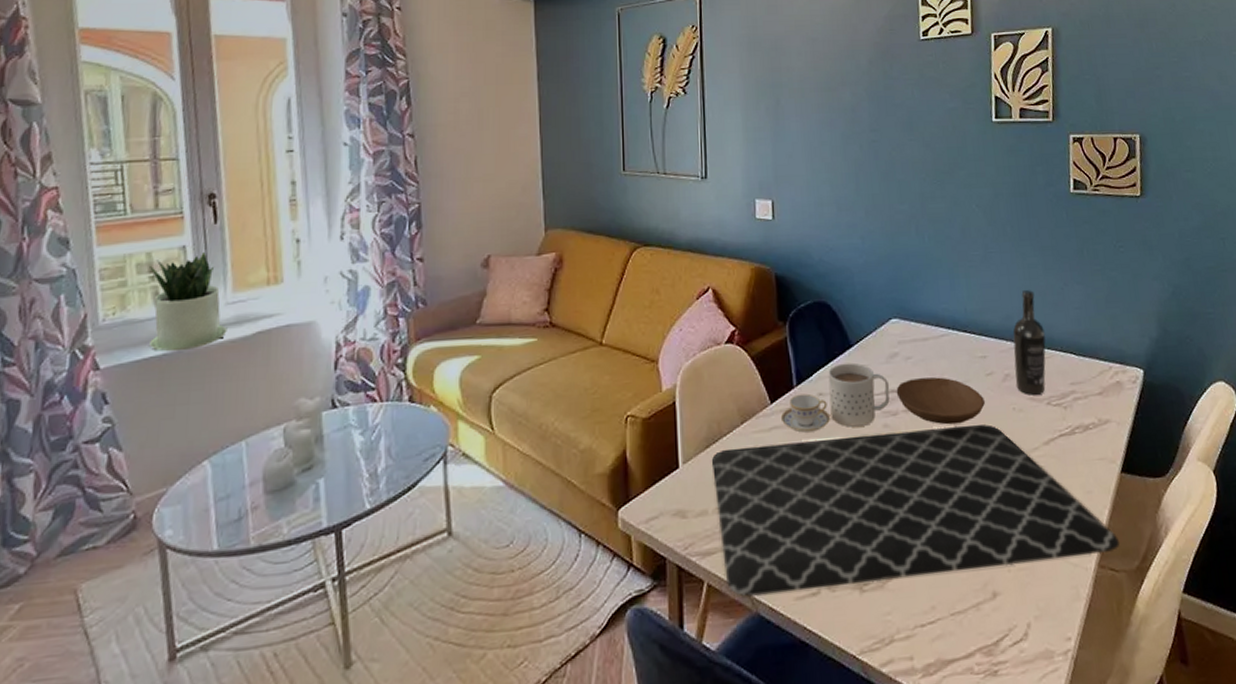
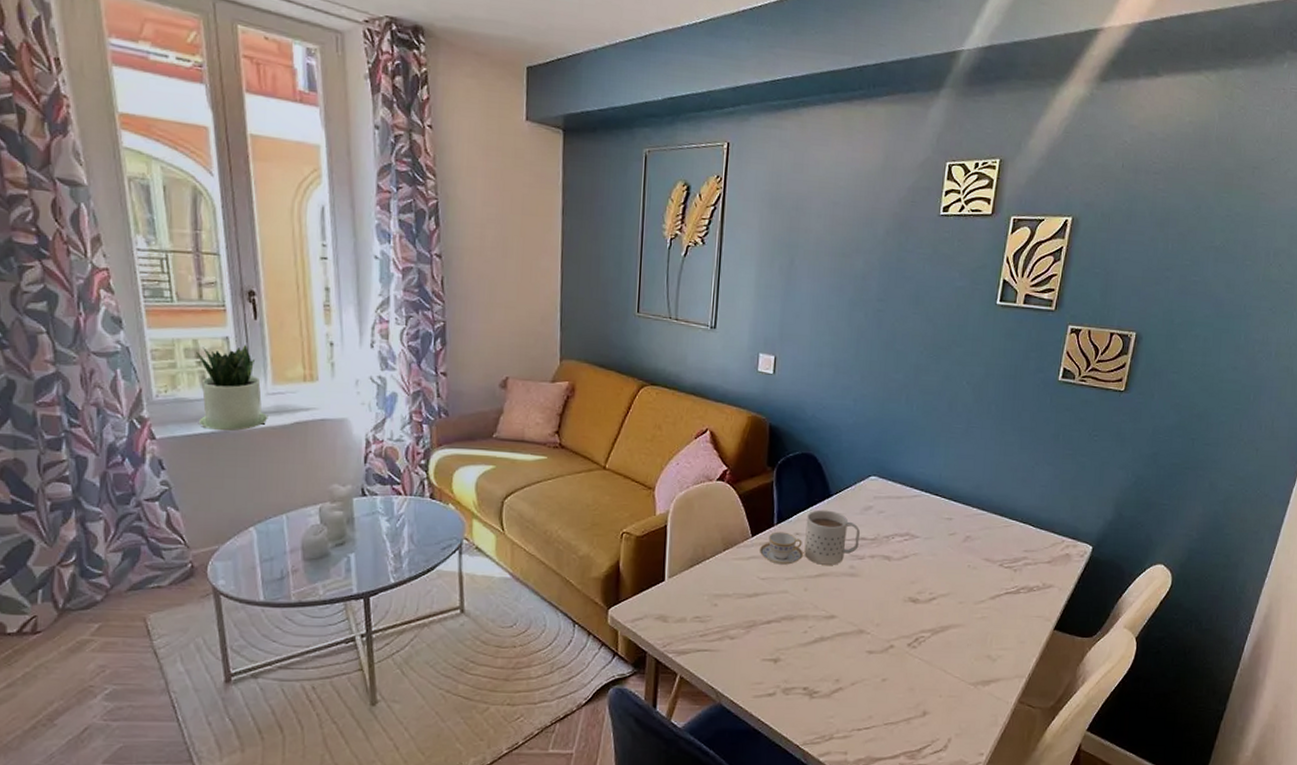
placemat: present [712,424,1120,597] -> none [694,570,1040,693]
bowl: present [896,377,985,425] -> none [865,530,944,573]
wine bottle: present [1012,290,1046,395] -> none [974,465,1010,557]

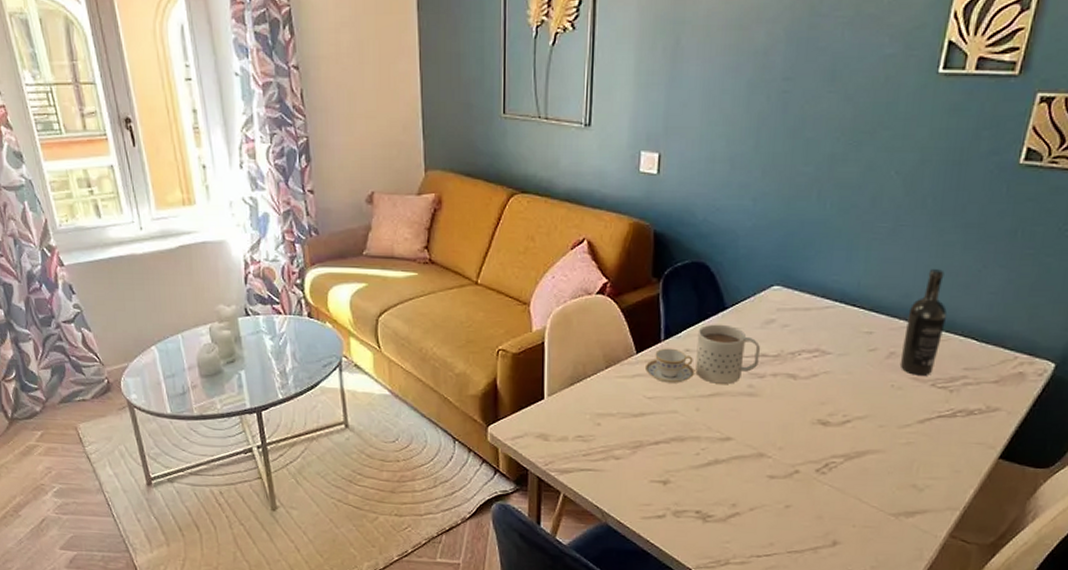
planter: present [196,345,268,432] -> none [88,172,156,257]
wine bottle: none [974,465,1010,557] -> present [899,269,948,375]

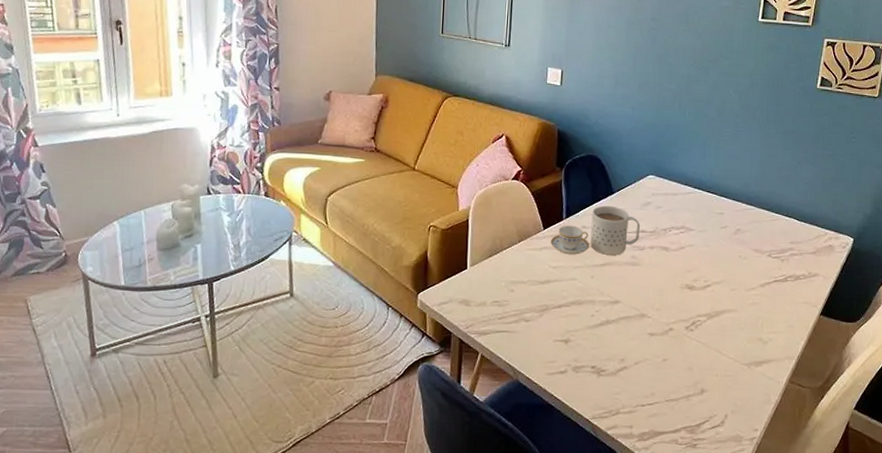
wine bottle: present [899,269,948,375] -> none [744,164,776,248]

